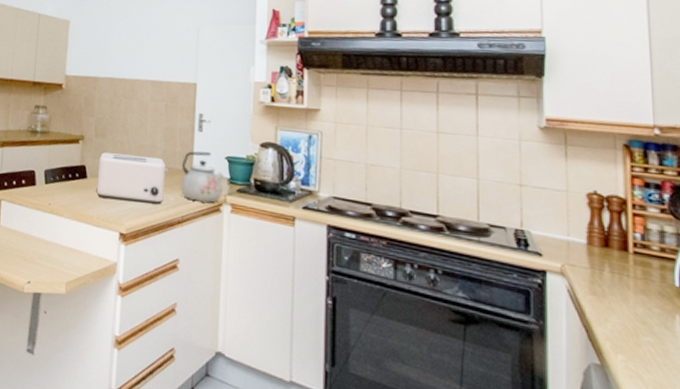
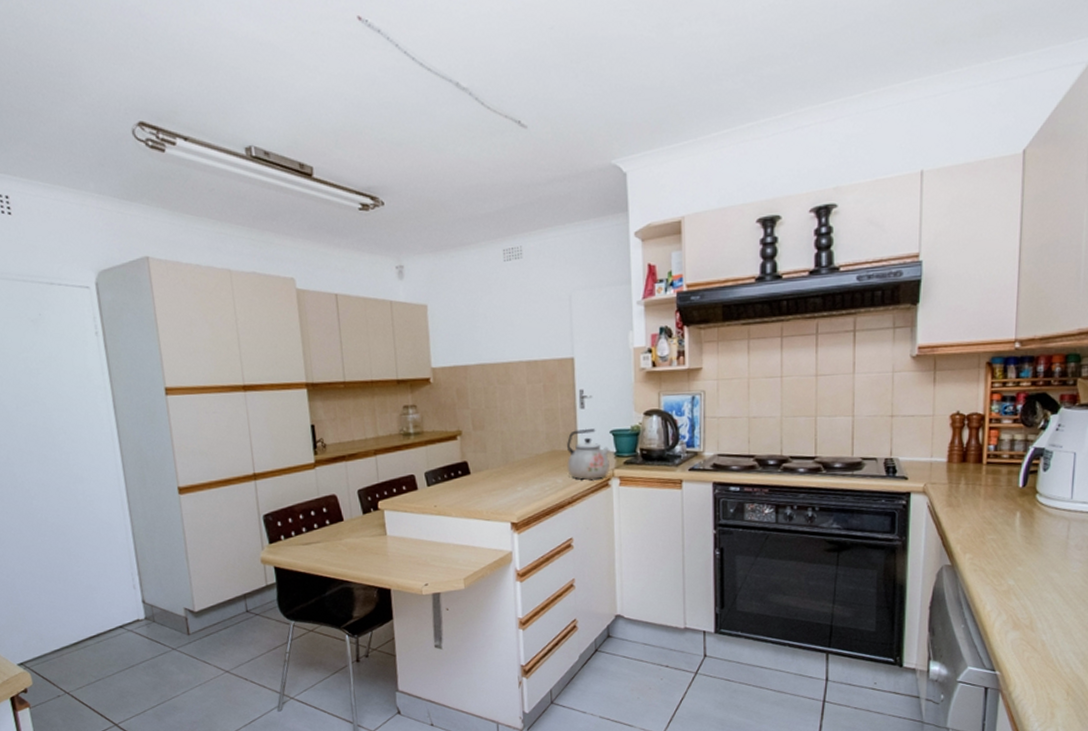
toaster: present [96,152,169,205] -> none [480,441,554,492]

